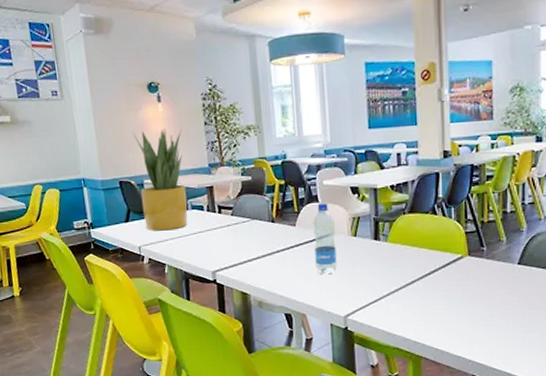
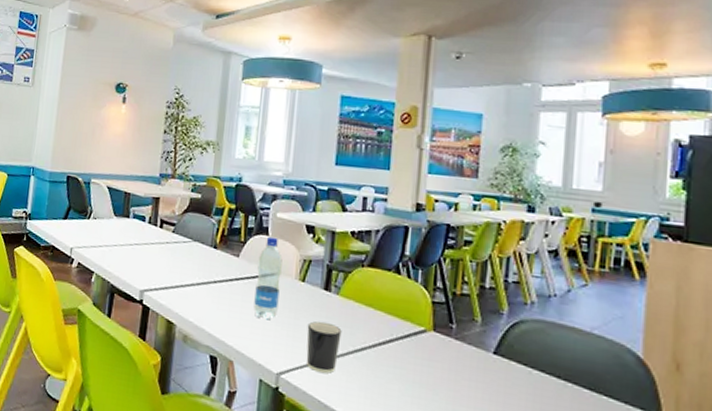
planter: present [132,128,188,231] -> none [82,129,140,237]
mug: none [364,266,394,309] -> present [306,321,342,374]

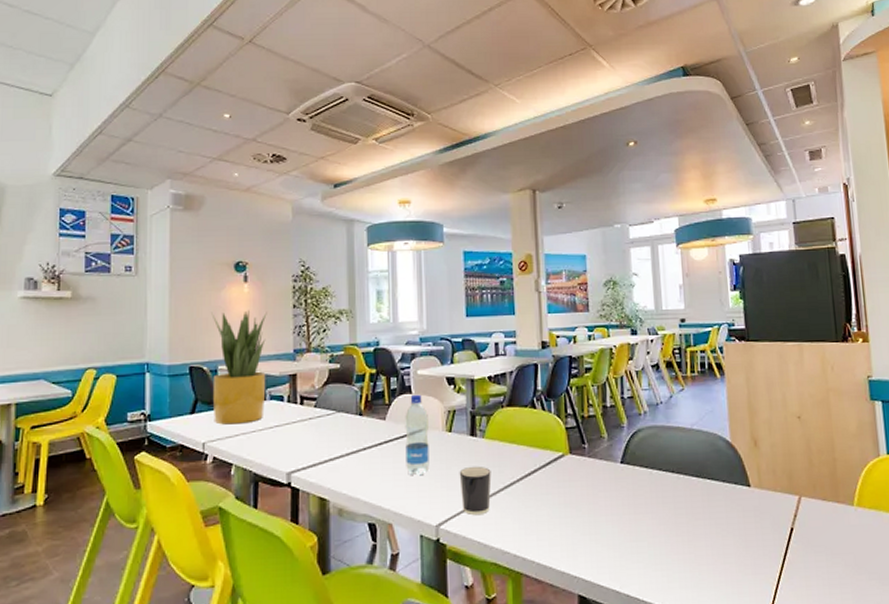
planter: none [82,129,140,237] -> present [211,310,267,425]

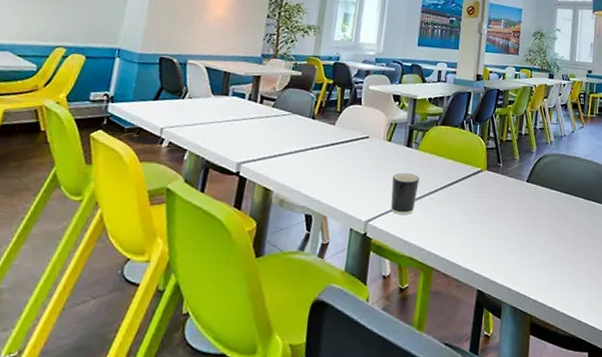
planter: present [211,310,267,425] -> none [175,12,242,115]
bottle: present [405,394,430,476] -> none [346,106,373,177]

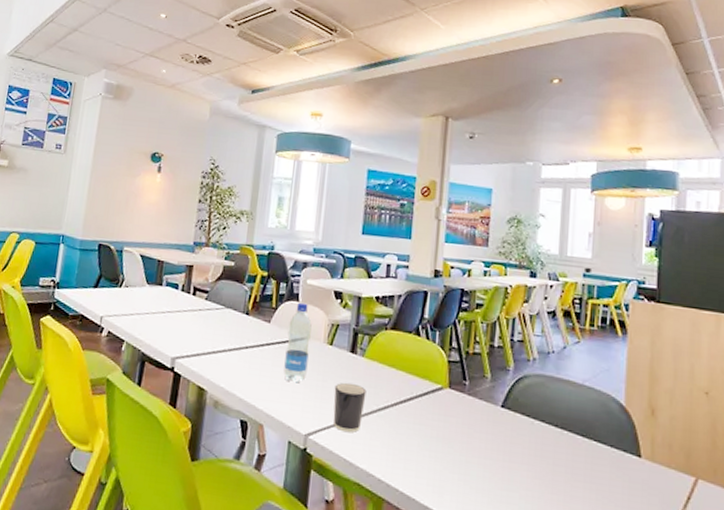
bottle: none [346,106,373,177] -> present [283,302,312,383]

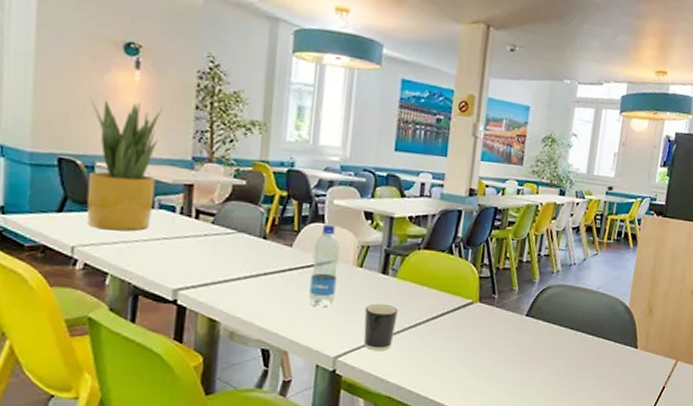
planter: none [113,197,174,305] -> present [86,98,163,231]

